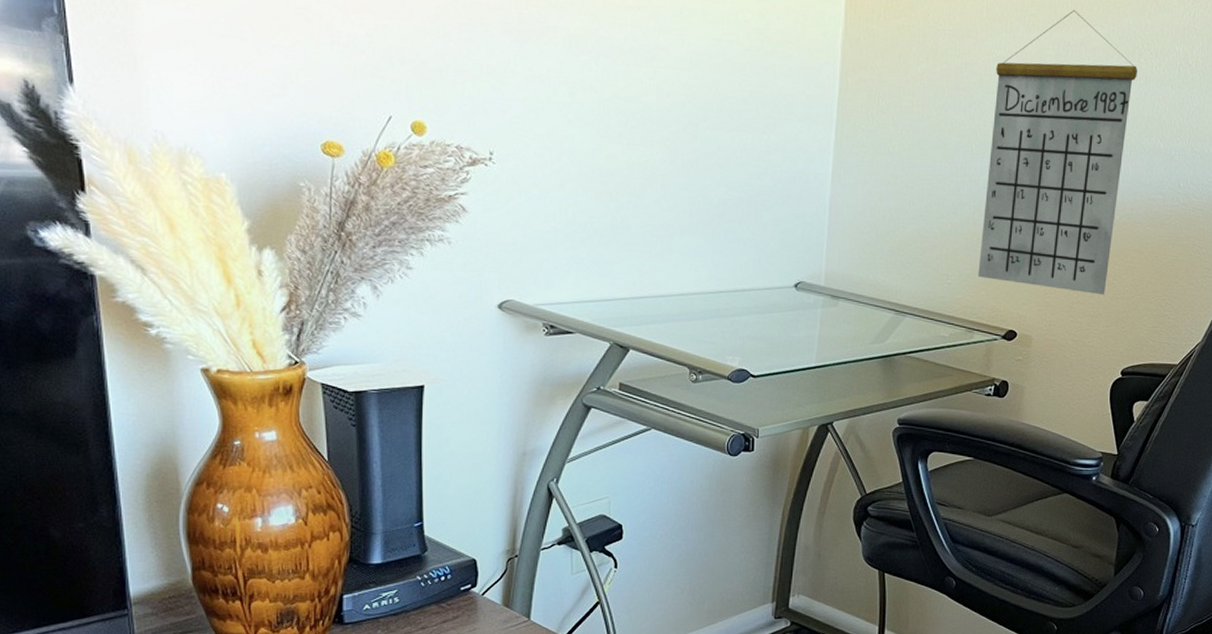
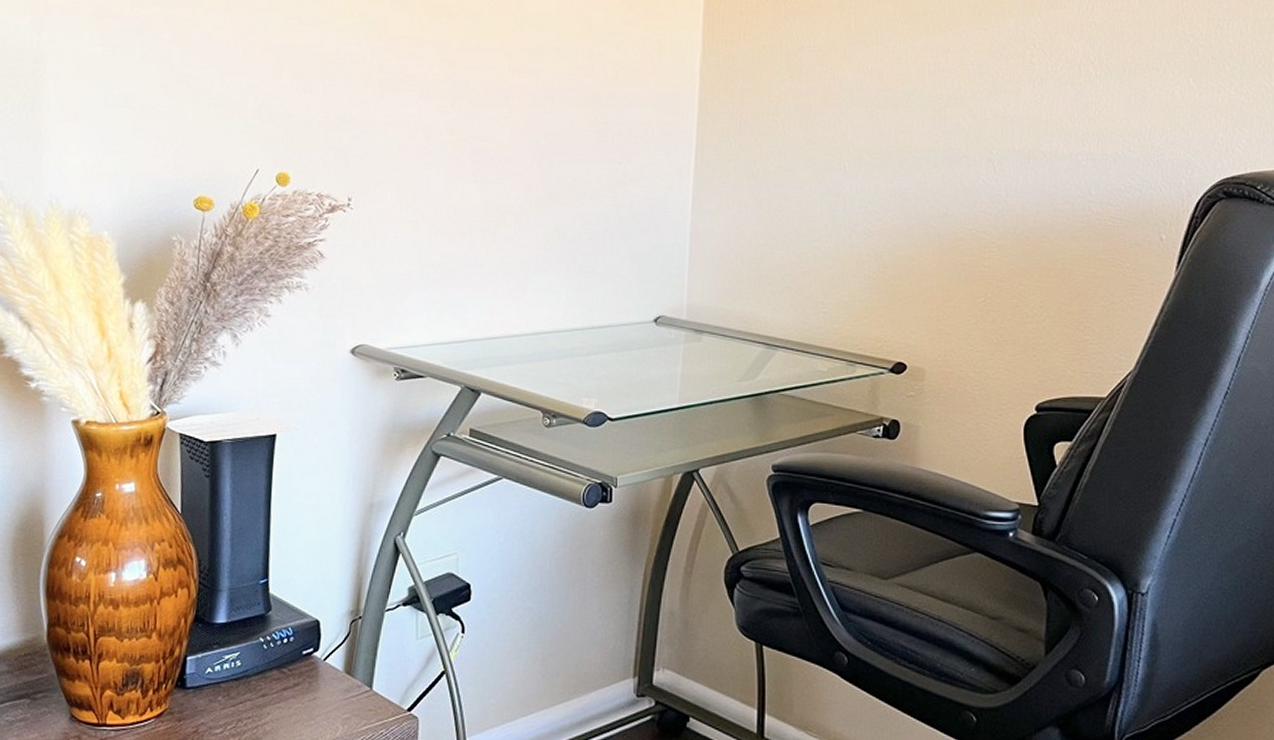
calendar: present [978,10,1137,295] -> none [858,15,1030,320]

